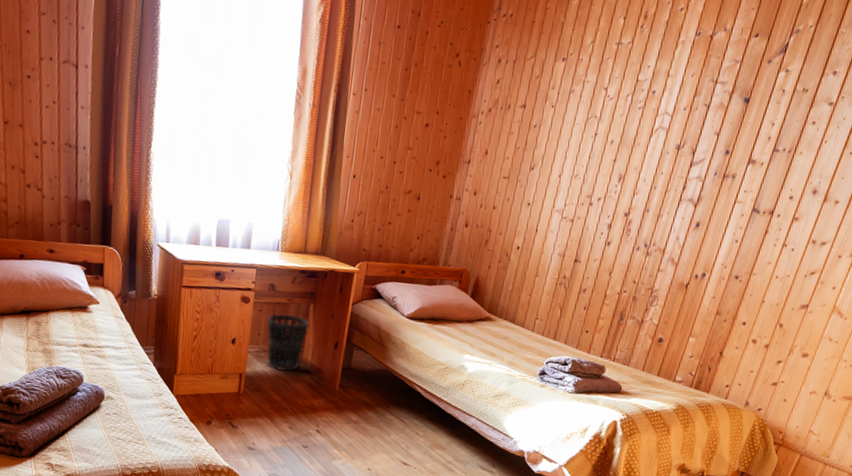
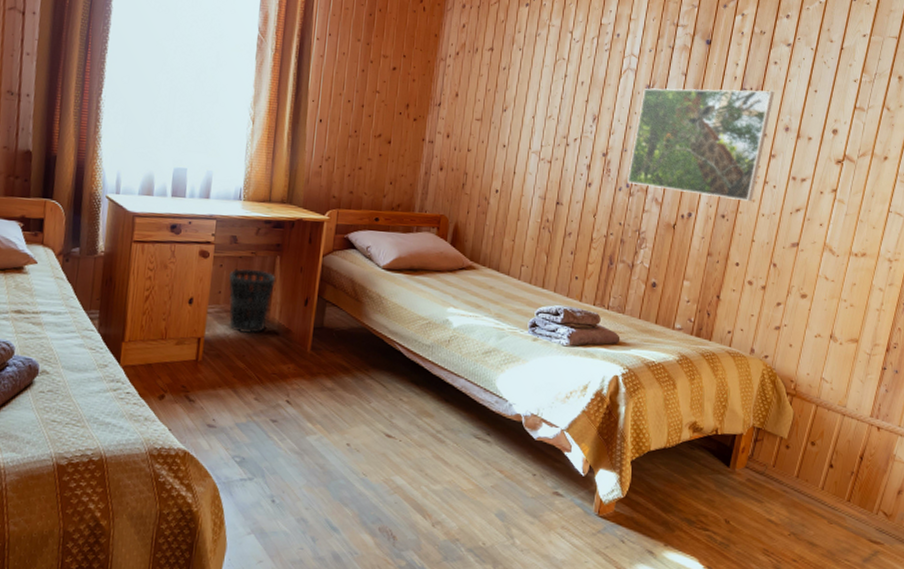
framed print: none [646,147,808,264] -> present [627,88,775,202]

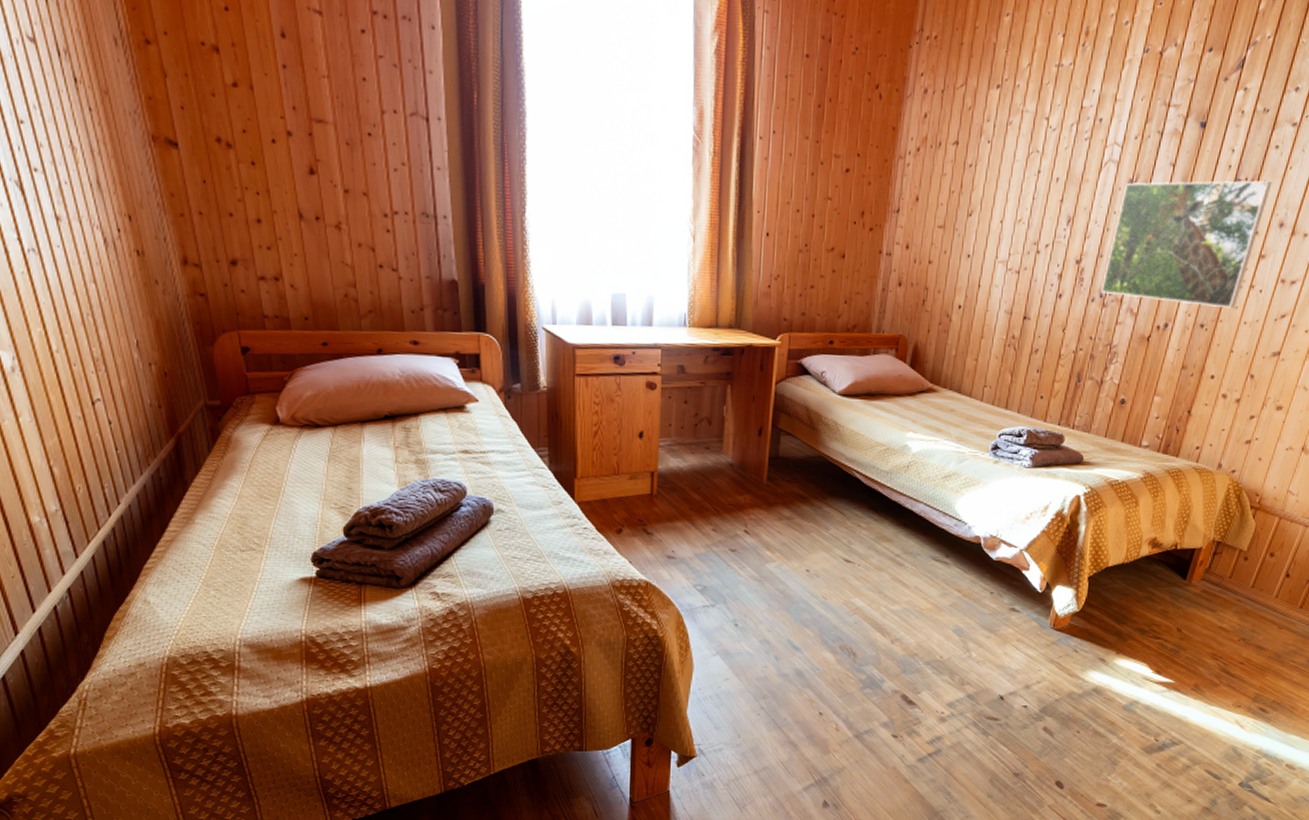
wastebasket: present [228,268,276,334] -> none [679,399,728,466]

